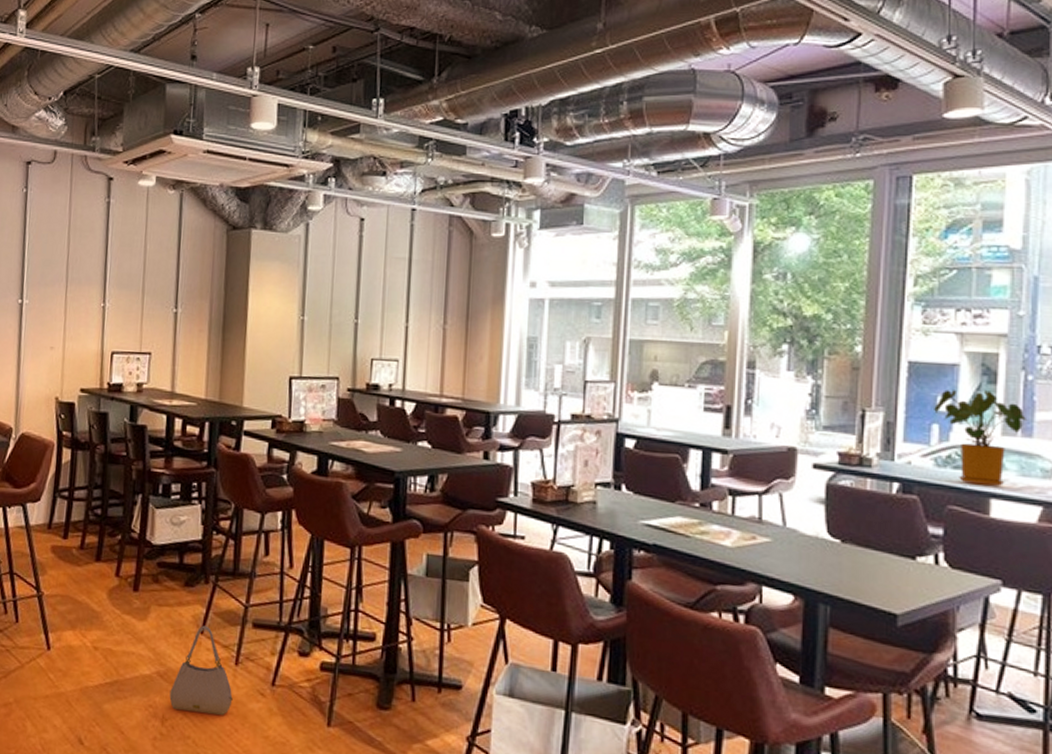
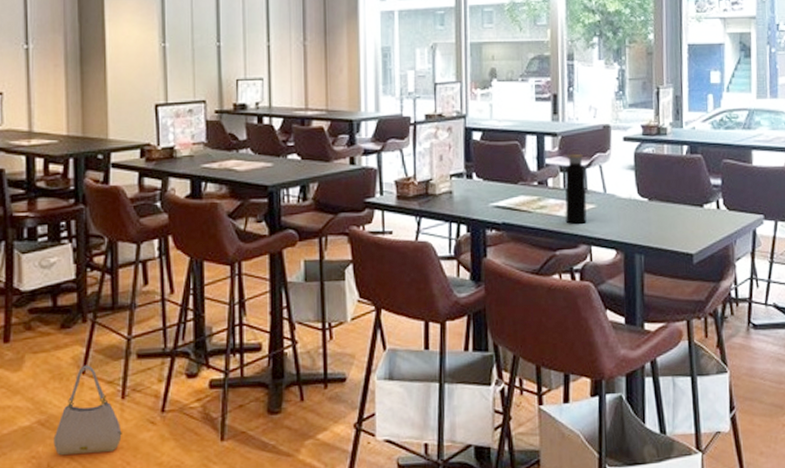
water bottle: none [731,469,761,559] -> present [564,148,587,224]
house plant: present [934,390,1028,487] -> none [708,63,774,141]

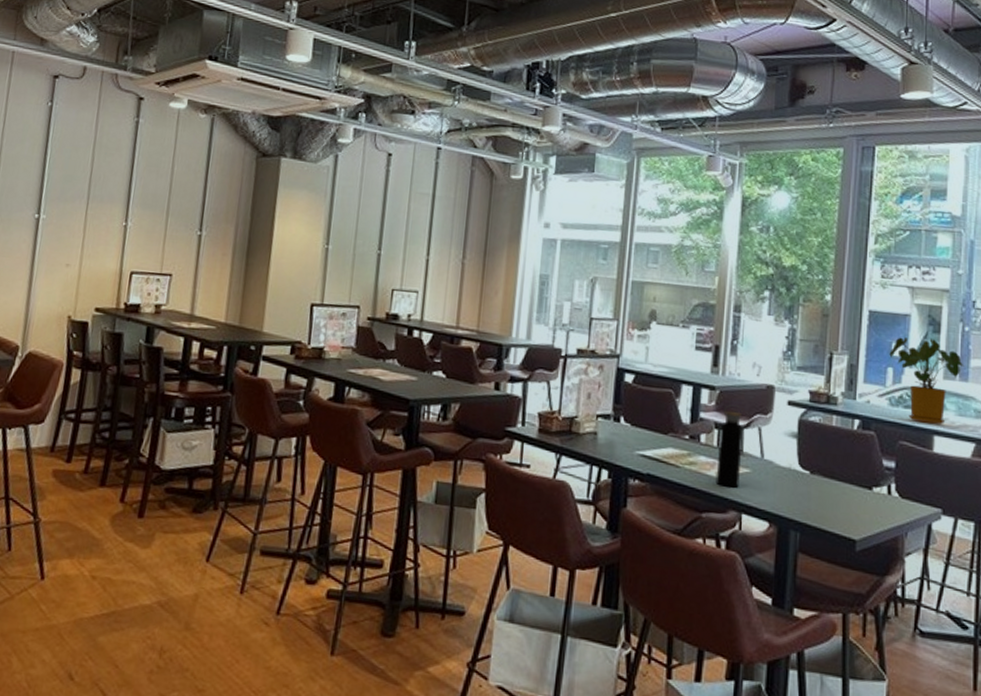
handbag: present [53,365,122,456] -> none [169,553,236,646]
house plant: none [708,63,774,141] -> present [889,337,965,425]

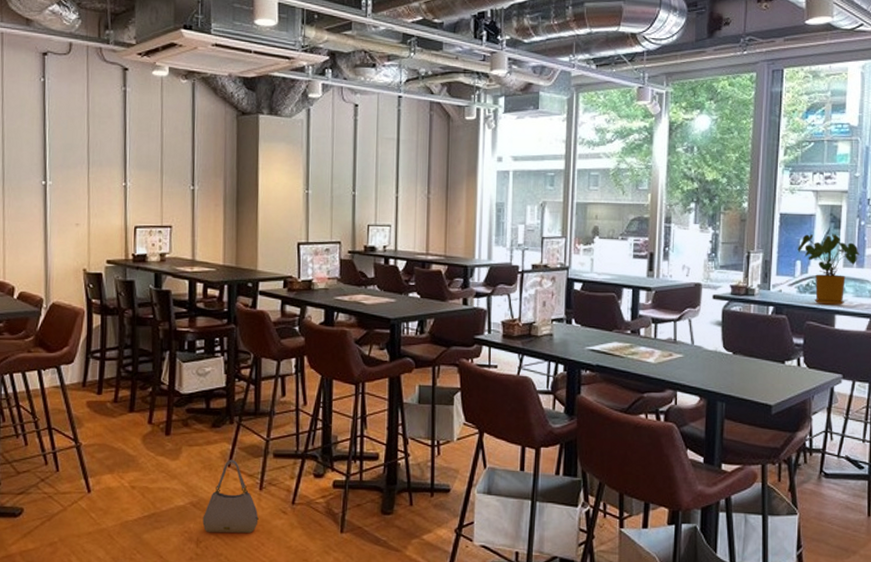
handbag: none [169,553,236,646] -> present [202,459,259,534]
water bottle: present [716,405,743,488] -> none [654,302,676,371]

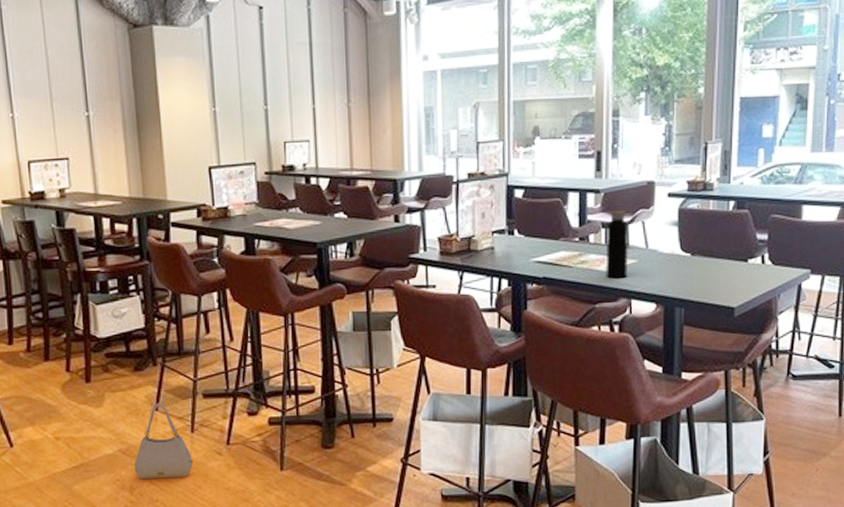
water bottle: none [654,302,676,371] -> present [605,204,628,278]
house plant: present [797,234,861,306] -> none [760,116,830,196]

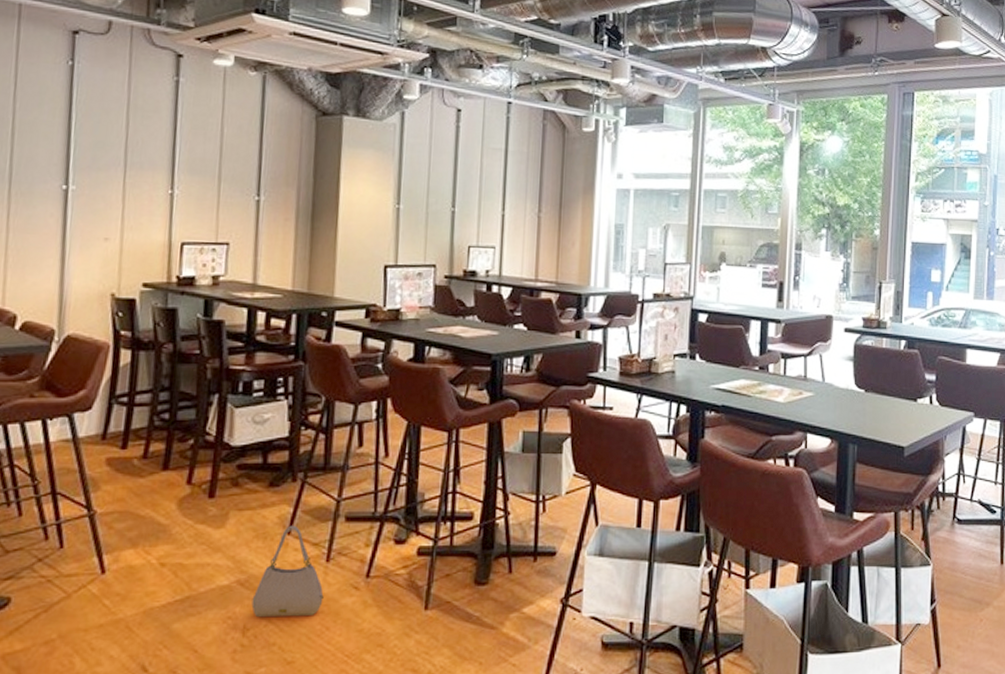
water bottle: present [605,204,628,278] -> none [783,336,806,411]

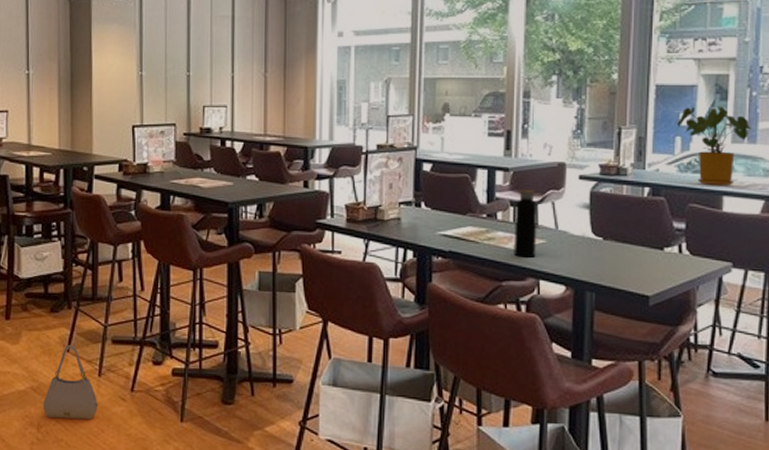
water bottle: none [783,336,806,411] -> present [513,184,537,257]
house plant: none [929,264,991,340] -> present [677,106,753,186]

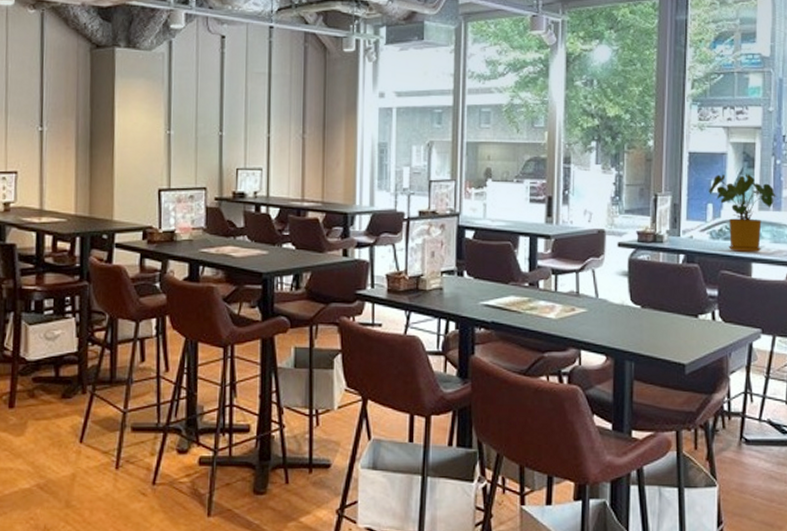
handbag: present [43,344,98,420] -> none [50,434,115,520]
water bottle: present [513,184,537,257] -> none [555,251,578,327]

